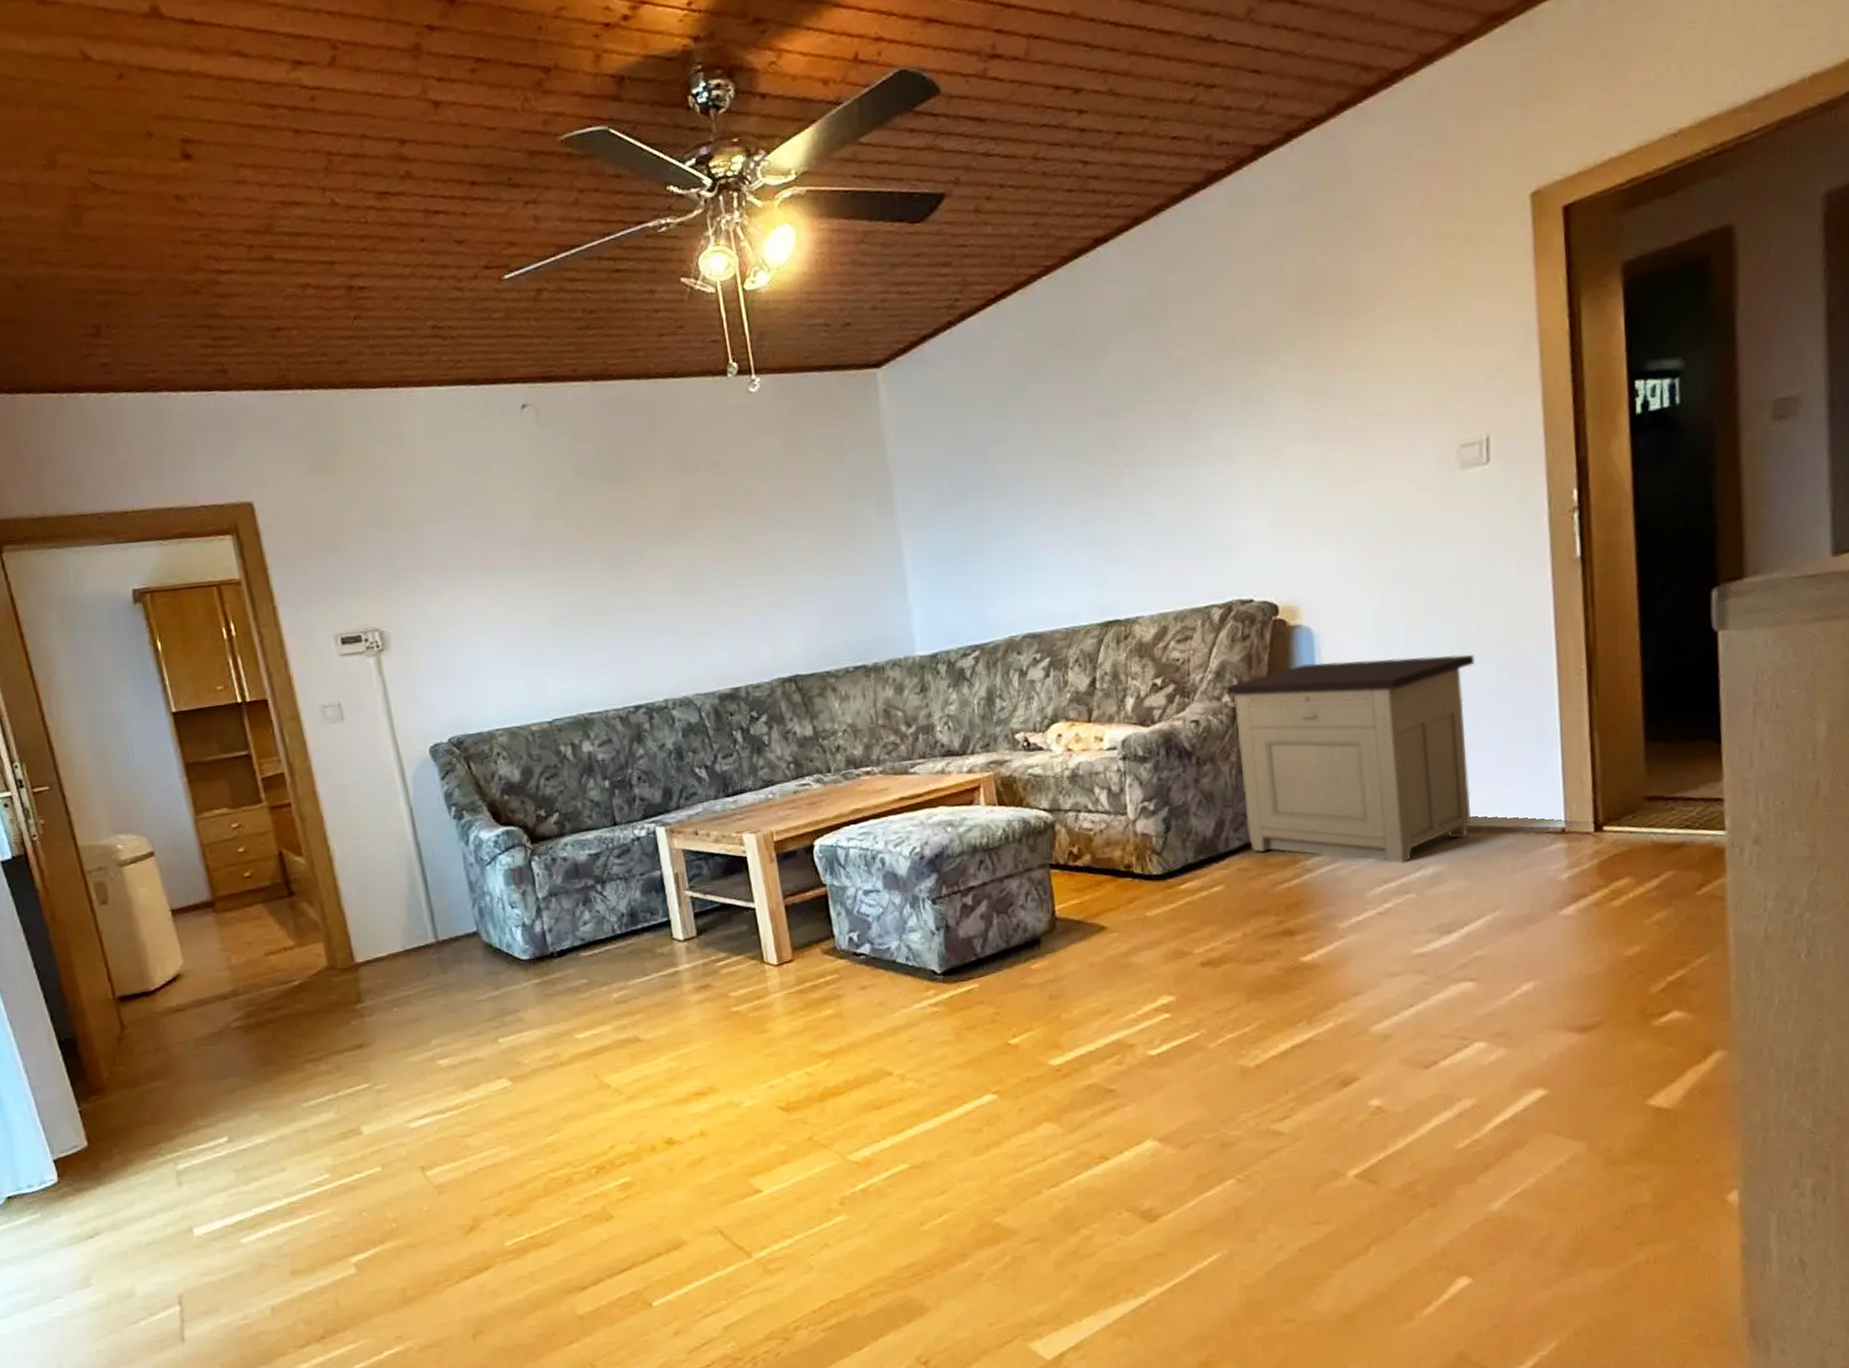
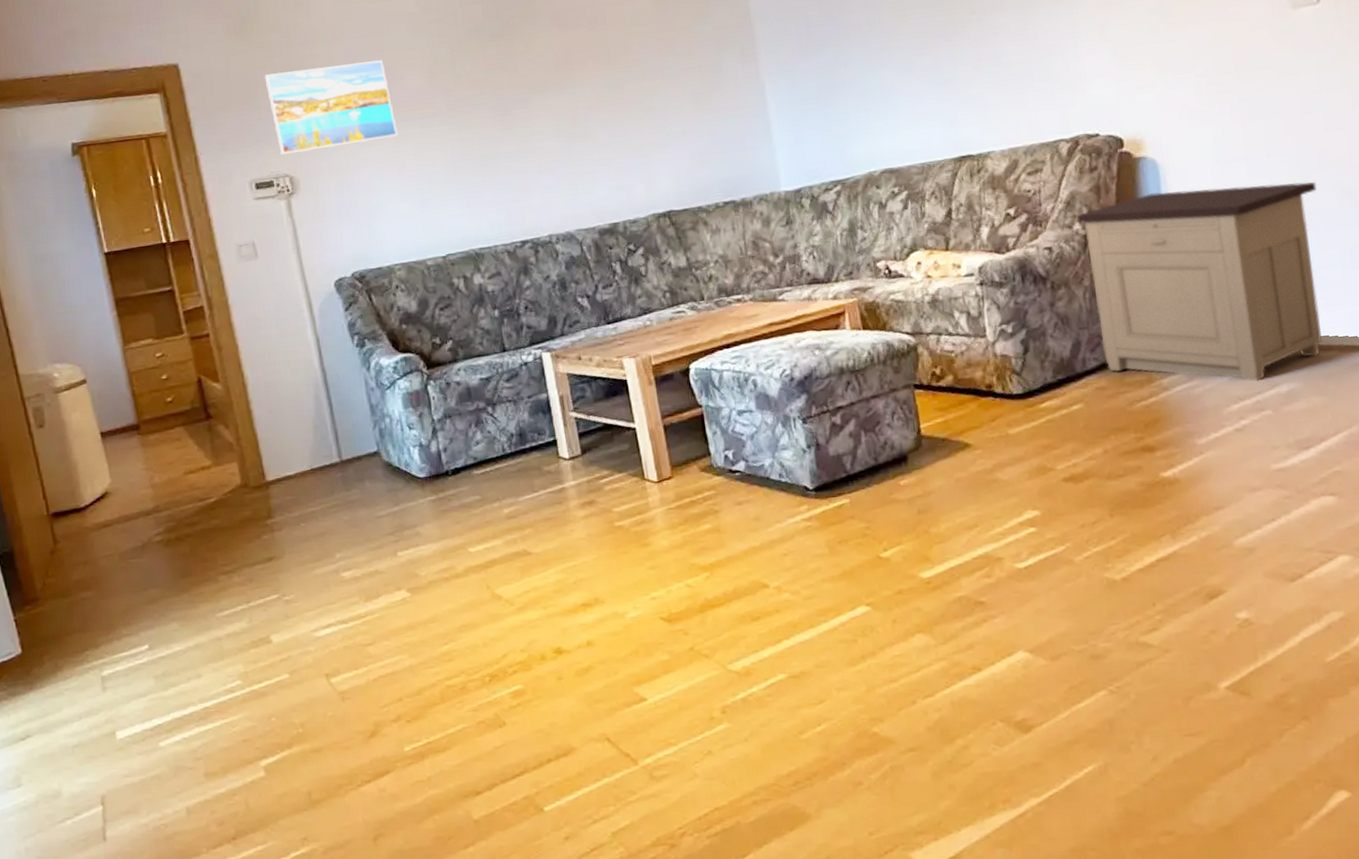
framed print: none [350,502,500,607] -> present [264,59,398,155]

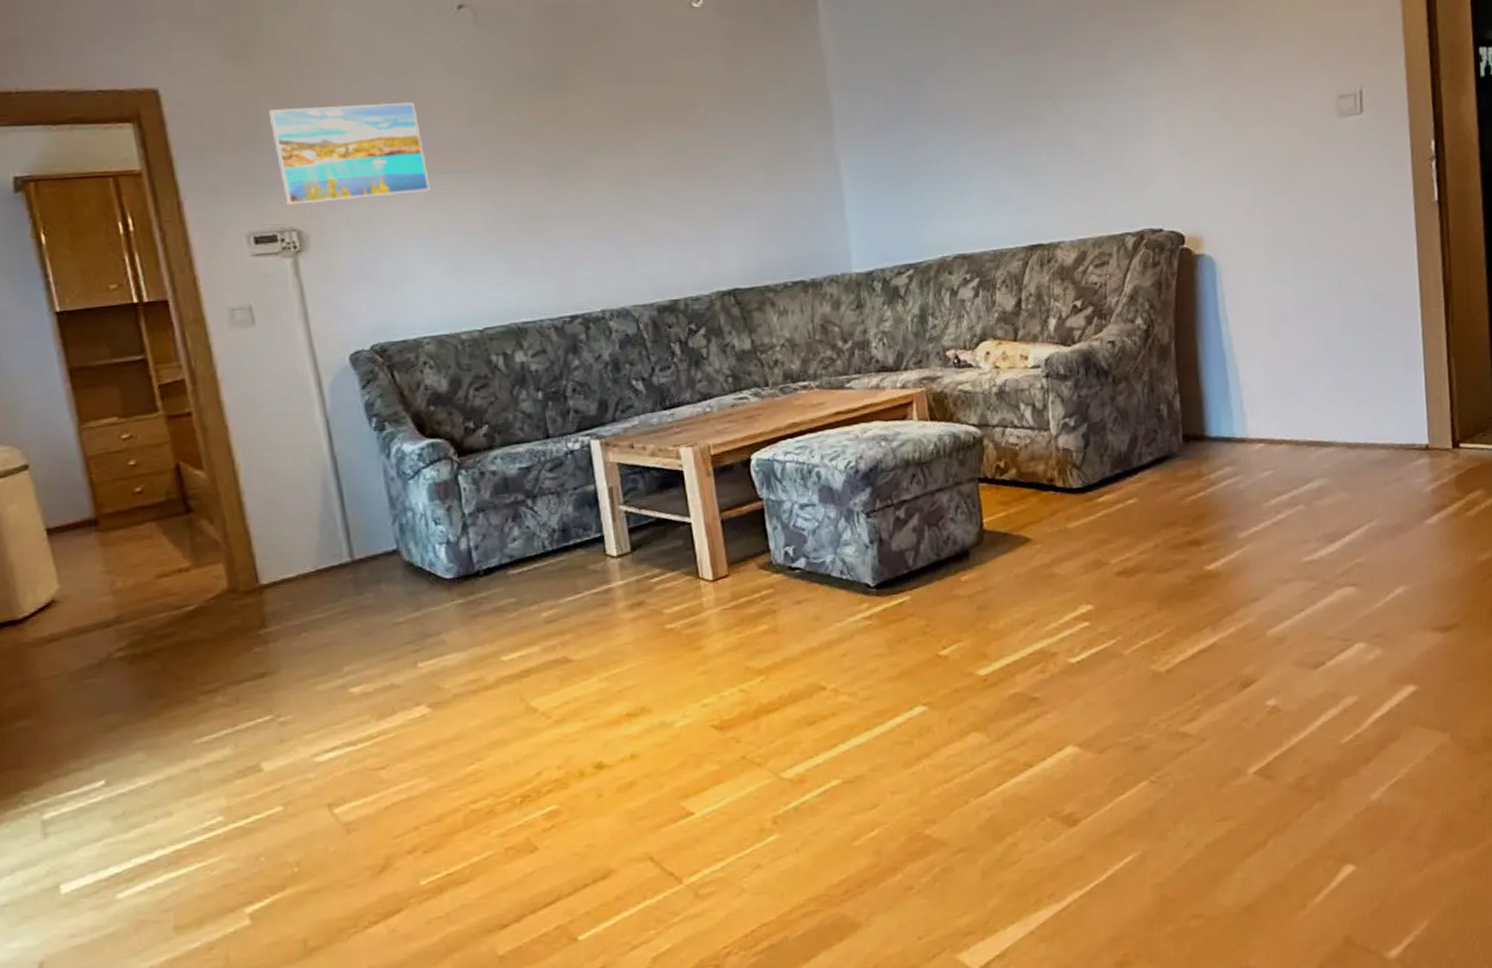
nightstand: present [1075,181,1322,382] -> none [1138,285,1353,477]

